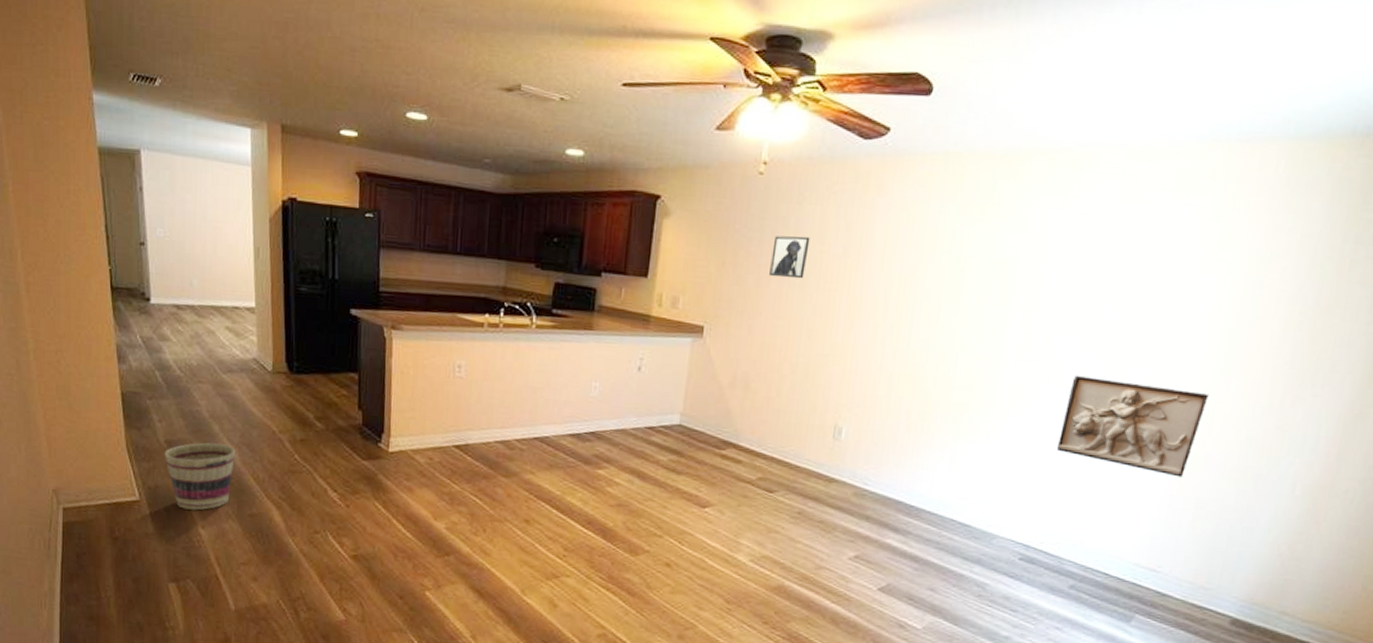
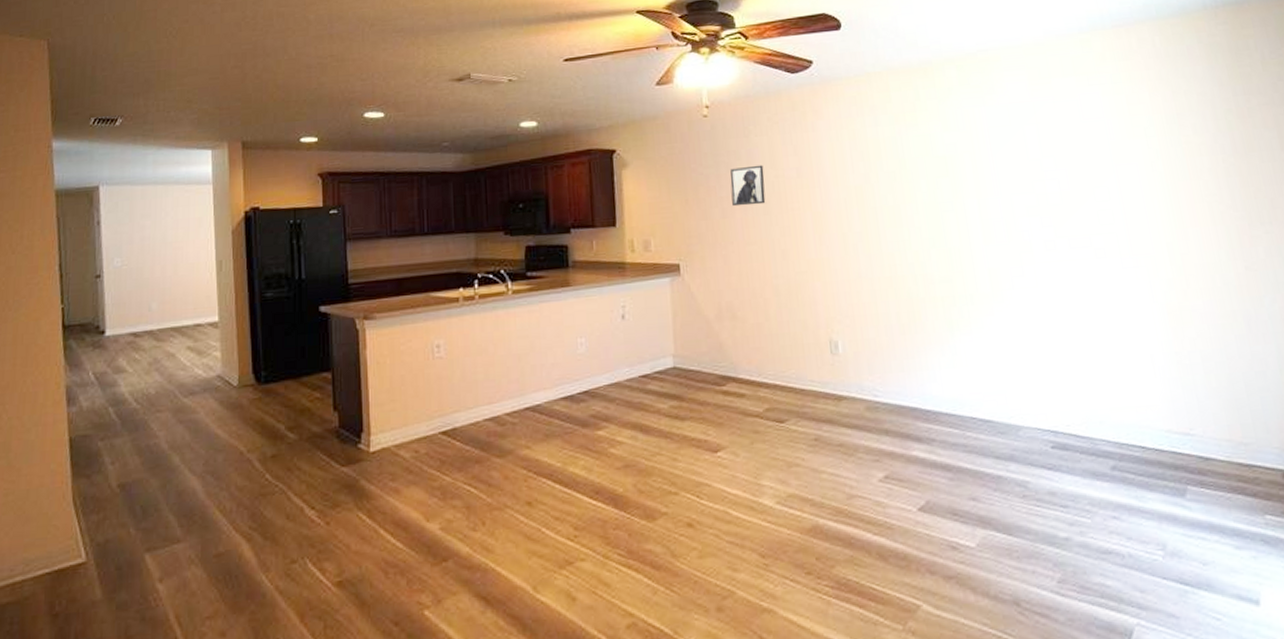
basket: present [164,442,235,511] -> none [116,476,198,563]
wall relief: present [1056,375,1209,478] -> none [1043,247,1180,333]

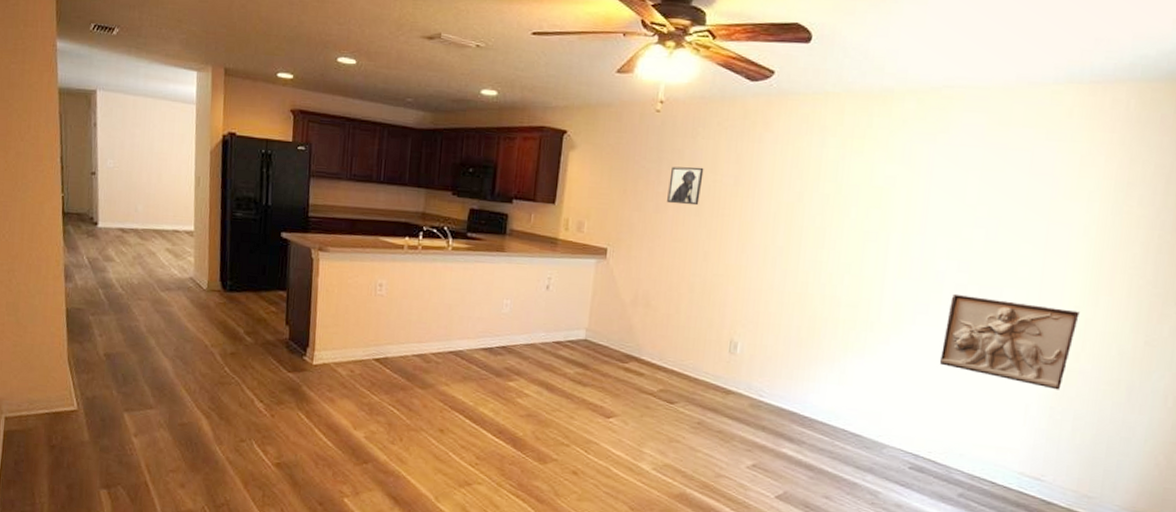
wall relief: none [1043,247,1180,333] -> present [939,293,1080,390]

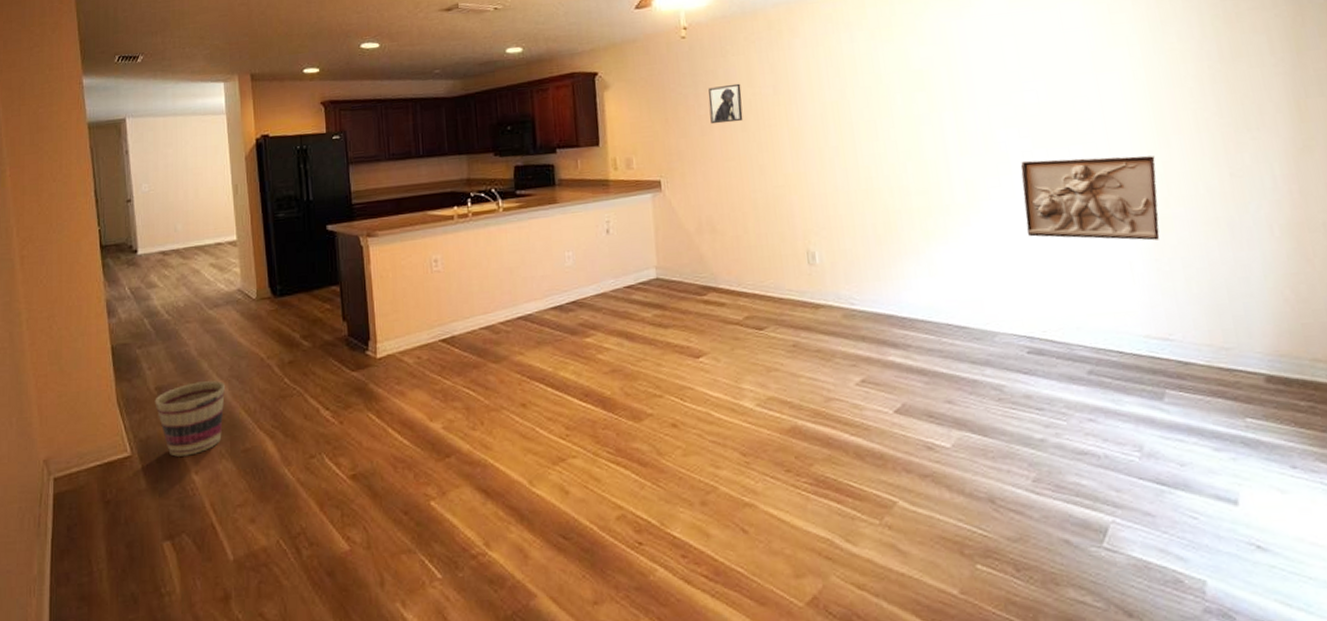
basket: none [103,355,169,420] -> present [155,380,225,457]

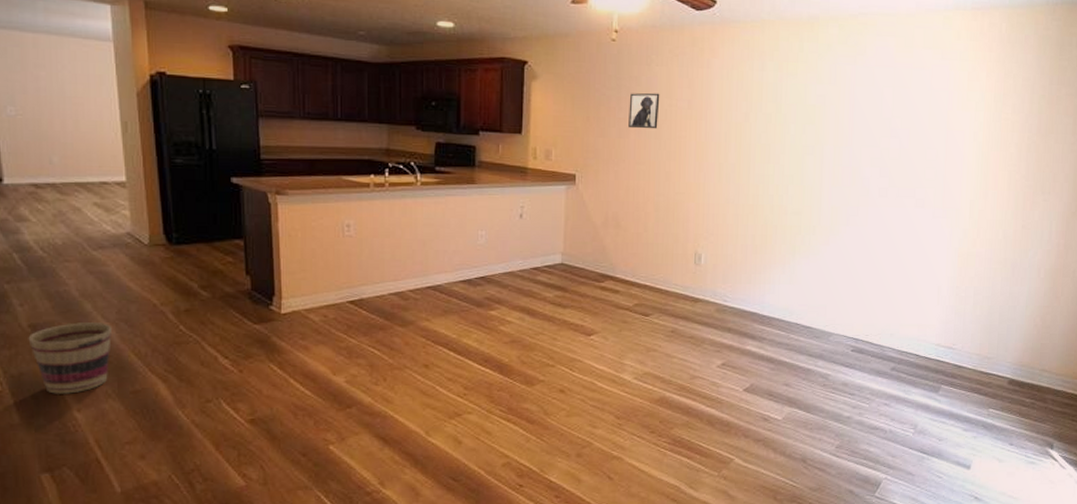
wall relief: present [1020,156,1160,241] -> none [870,196,974,272]

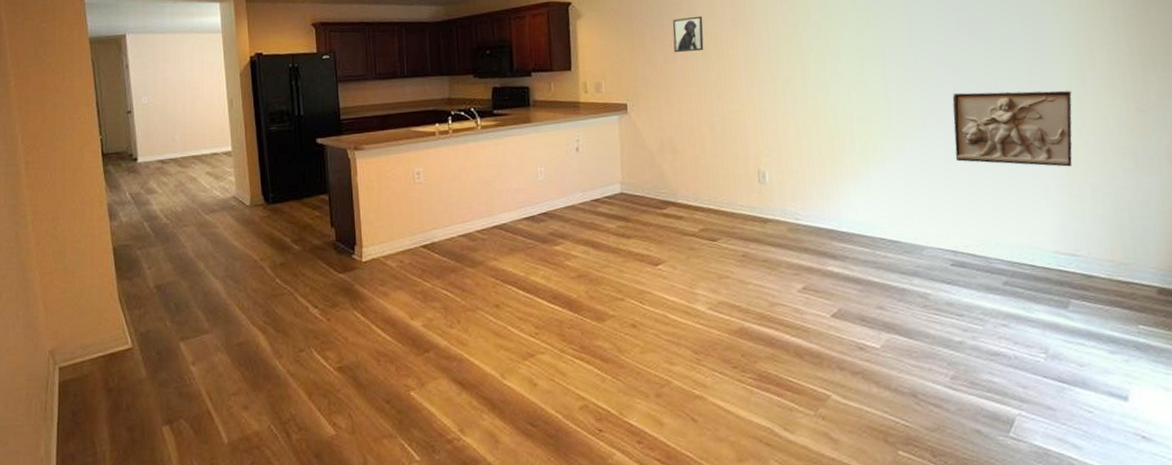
basket: present [28,322,112,394] -> none [154,280,220,349]
wall relief: none [870,196,974,272] -> present [952,90,1073,167]

